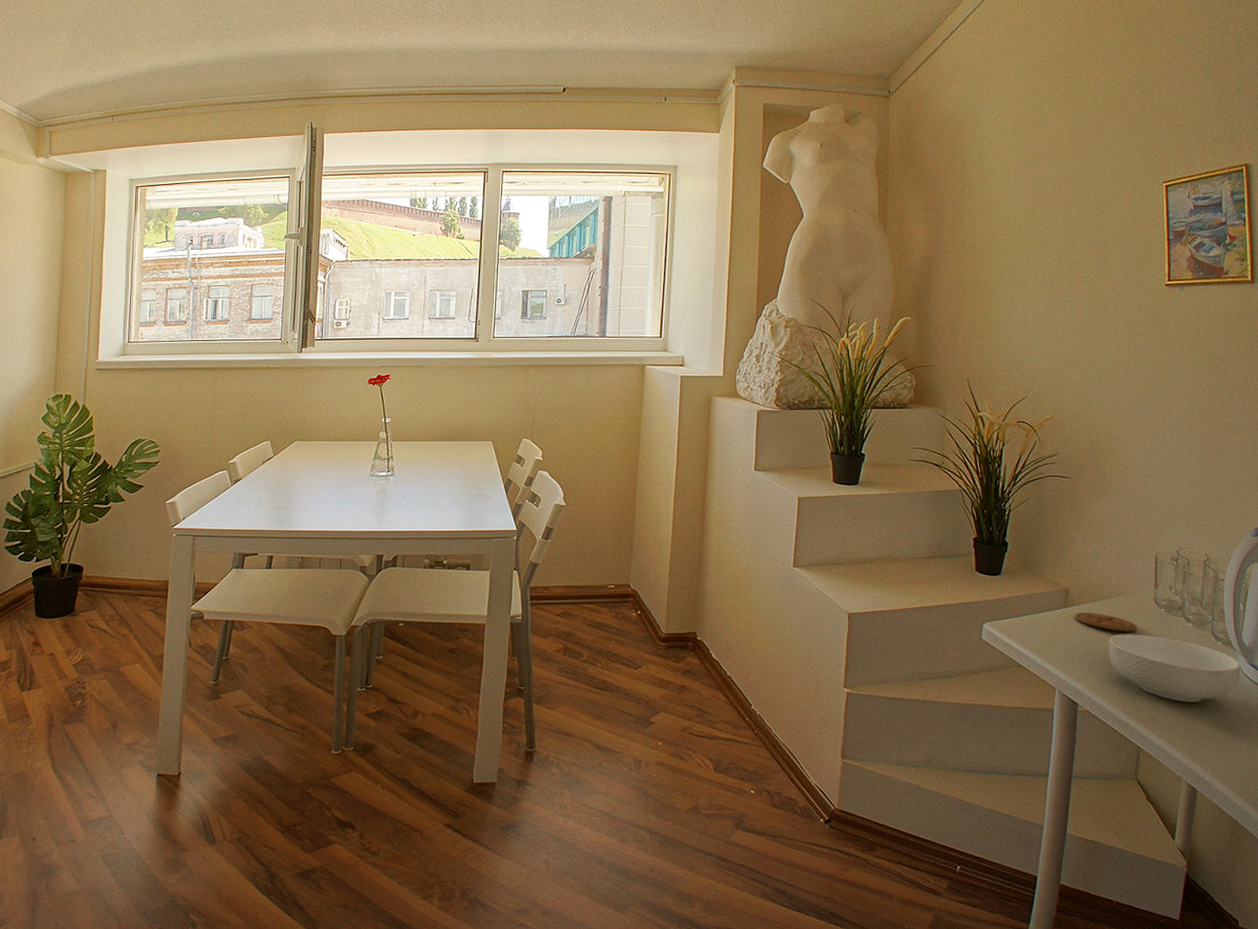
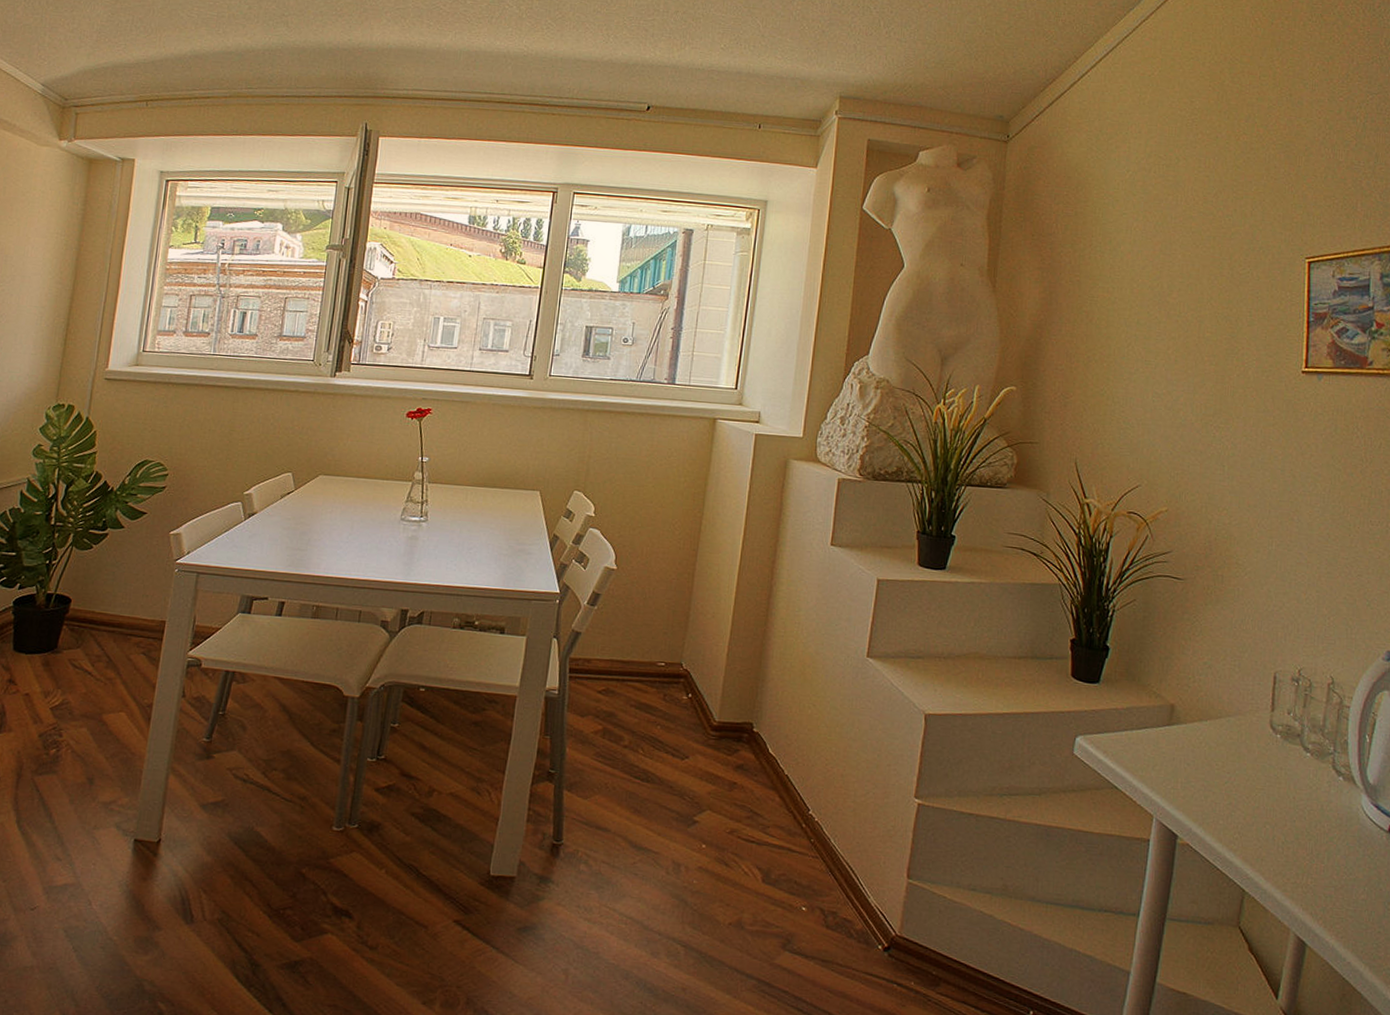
coaster: present [1075,612,1137,632] -> none [1180,732,1248,758]
cereal bowl: present [1108,634,1241,702] -> none [1215,759,1364,844]

